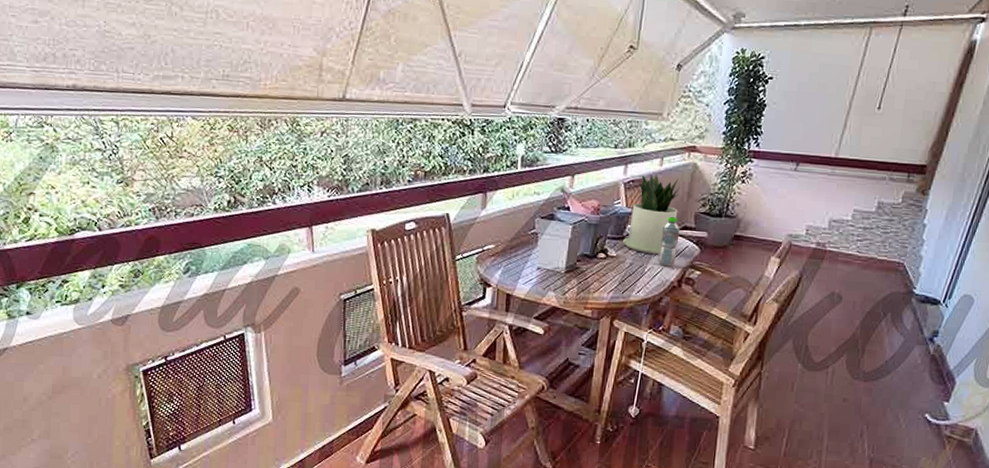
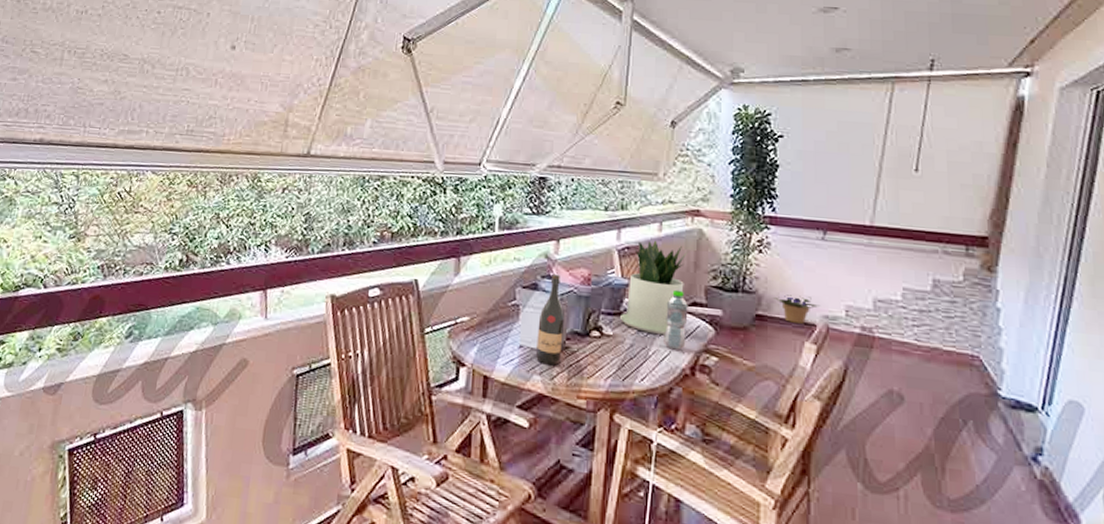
wine bottle: none [551,205,576,283] -> present [536,273,564,366]
potted flower: none [750,218,787,242] -> present [774,294,821,324]

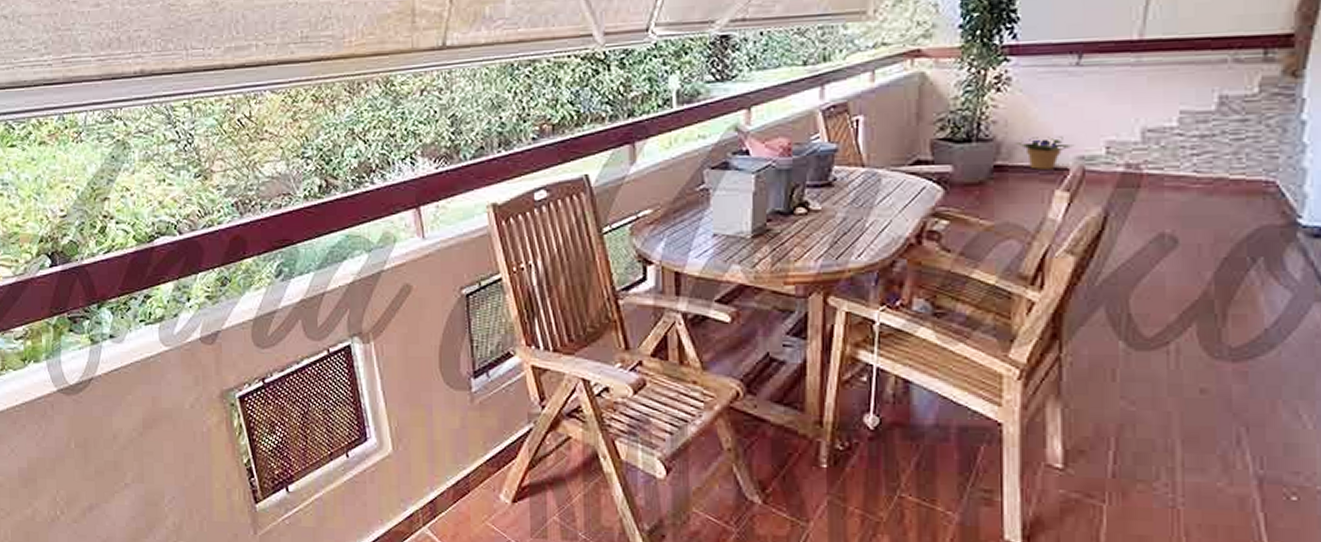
wine bottle: present [536,273,564,366] -> none [732,147,763,252]
planter: present [620,240,688,335] -> none [829,93,908,203]
water bottle: present [664,289,688,350] -> none [883,148,911,218]

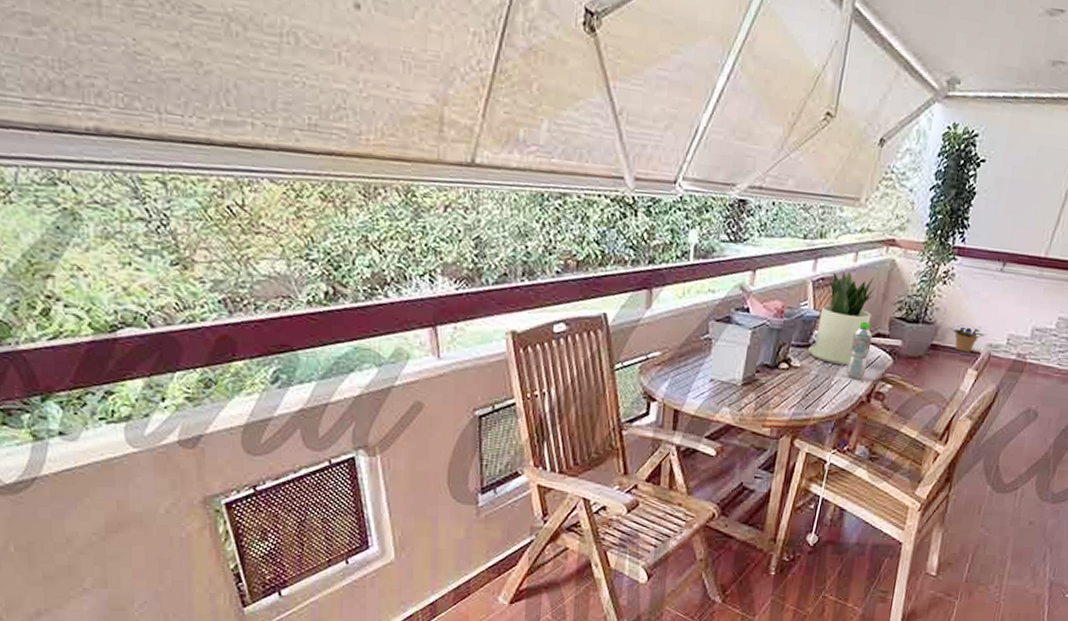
planter: none [829,93,908,203] -> present [808,271,879,366]
water bottle: none [883,148,911,218] -> present [846,321,873,379]

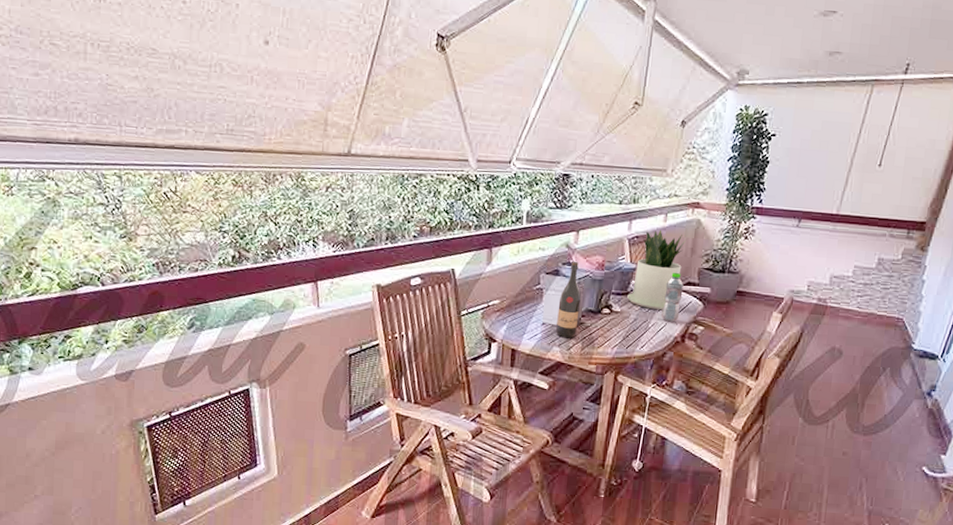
wine bottle: none [726,306,756,398] -> present [556,261,581,339]
potted flower: present [949,325,988,352] -> none [753,274,789,297]

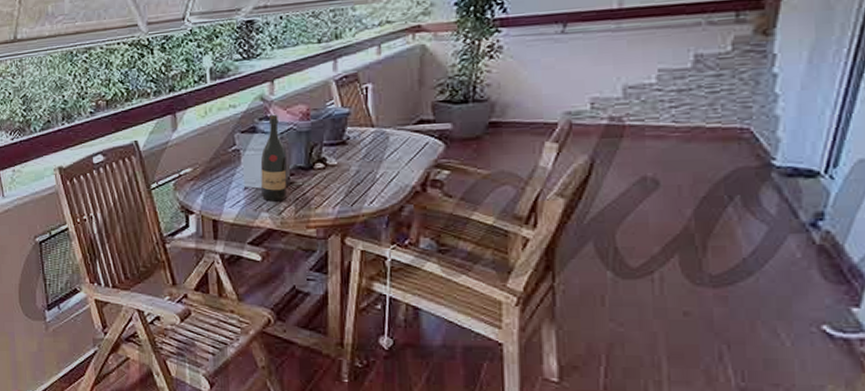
planter: present [627,230,687,310] -> none [344,64,413,158]
water bottle: present [661,272,684,322] -> none [391,110,415,170]

